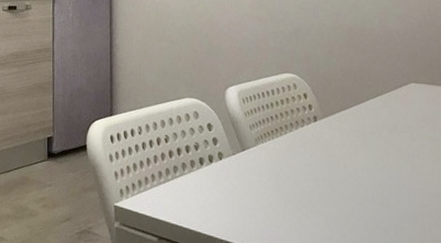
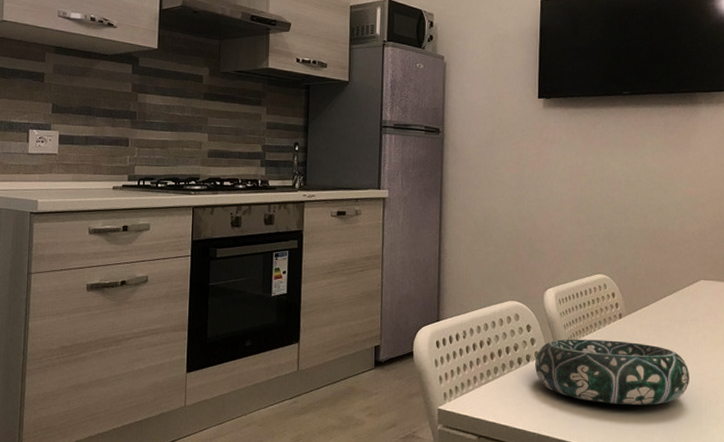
decorative bowl: none [219,140,406,220] -> present [535,339,690,405]

